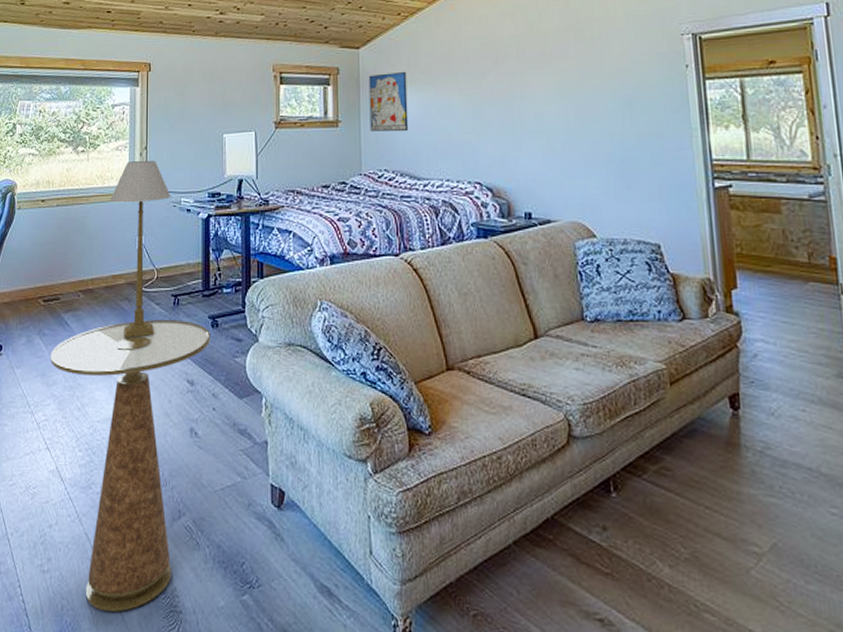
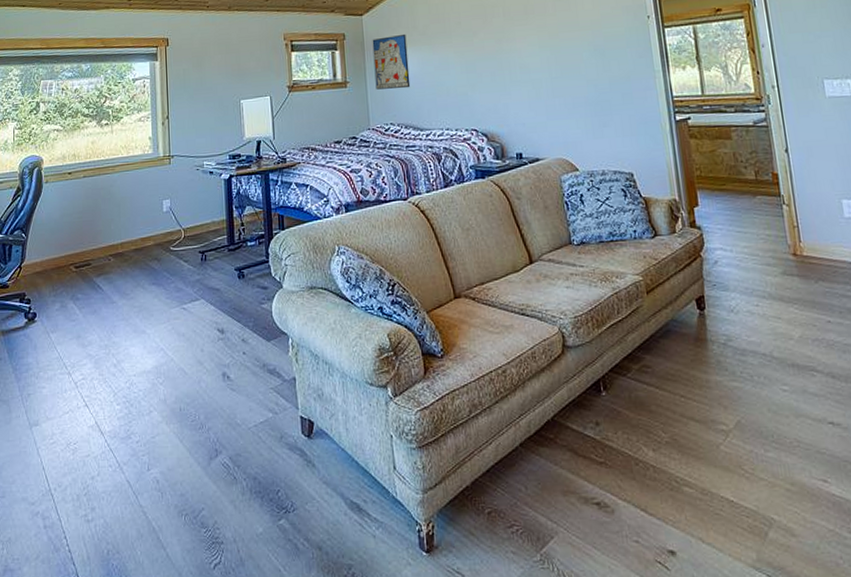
side table: present [51,319,211,612] -> none [85,274,238,550]
table lamp: present [109,161,171,338] -> none [135,129,194,296]

